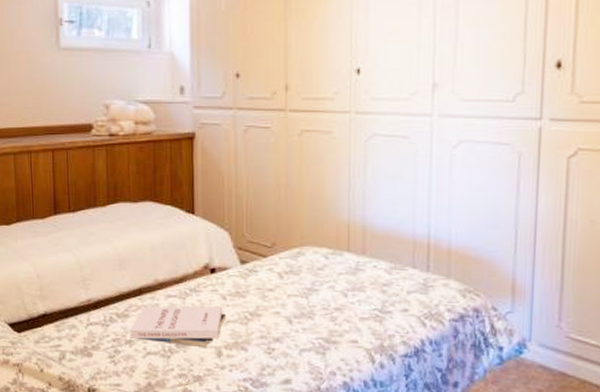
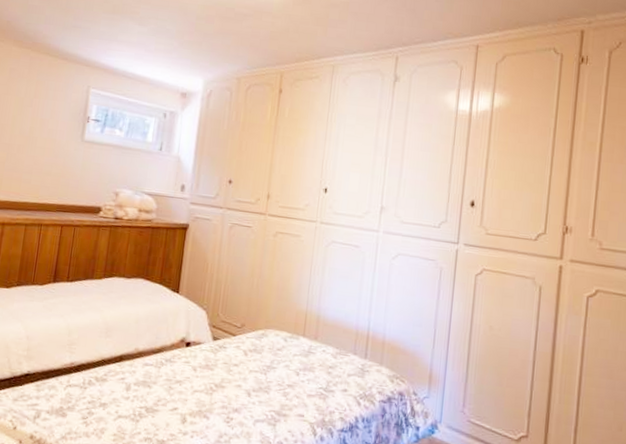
books: present [130,306,227,347] -> none [105,372,195,413]

